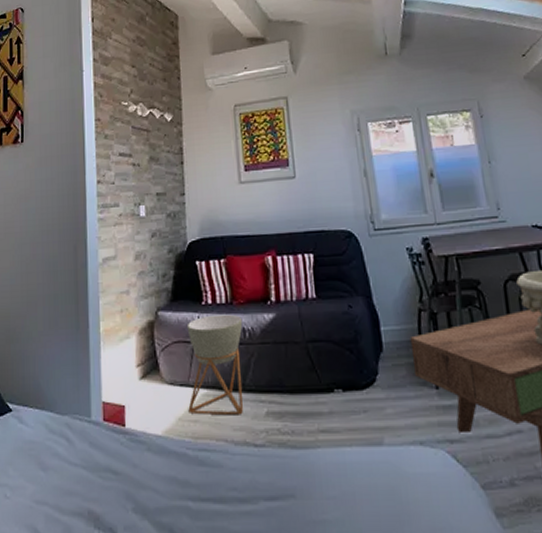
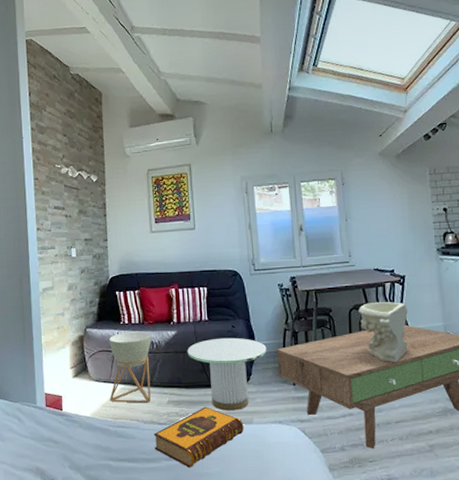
hardback book: none [248,420,372,511] -> present [154,406,244,467]
side table: none [290,321,397,426] -> present [187,337,267,411]

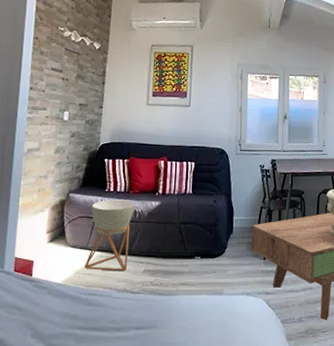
hardback book: present [154,406,244,467] -> none [124,277,214,337]
side table: present [187,337,267,411] -> none [168,211,244,281]

